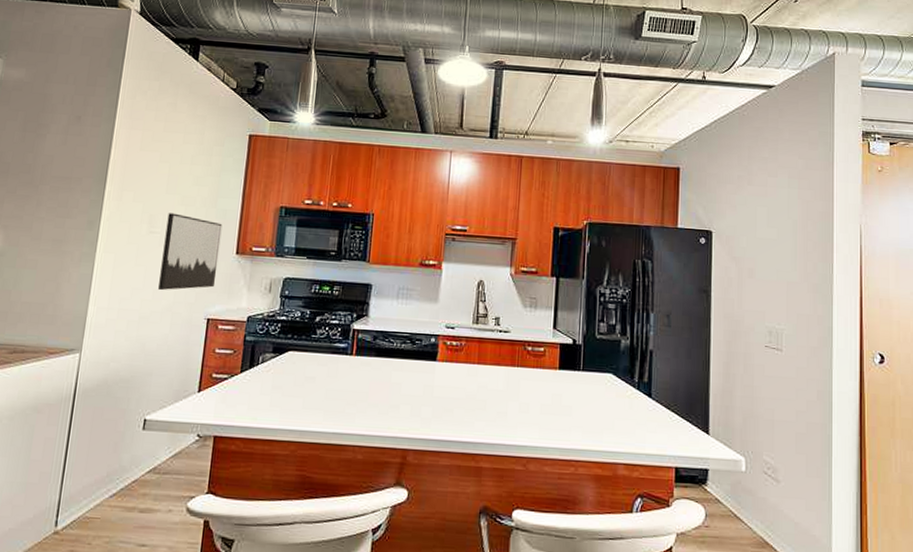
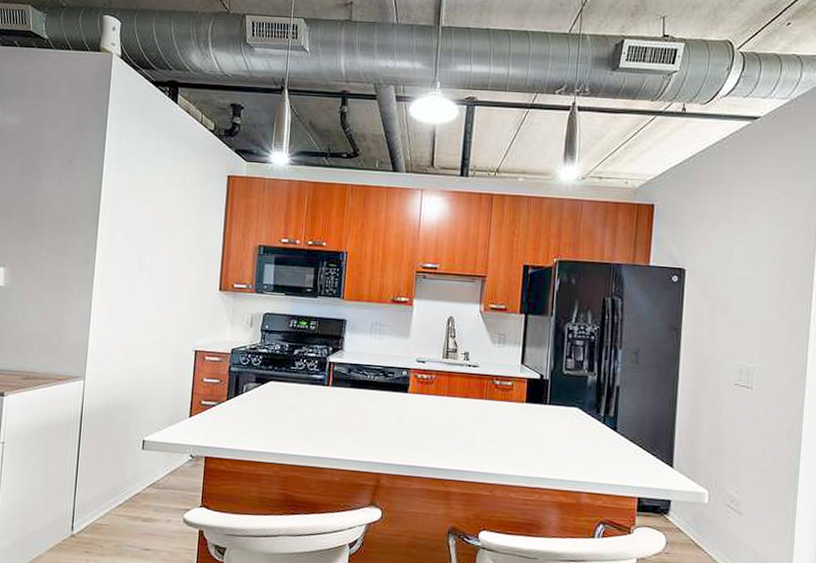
wall art: present [158,213,223,291] -> none [150,251,206,324]

